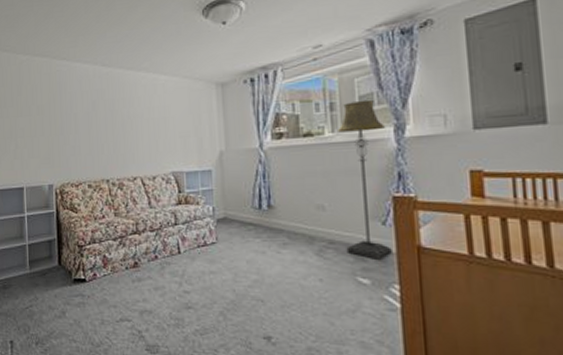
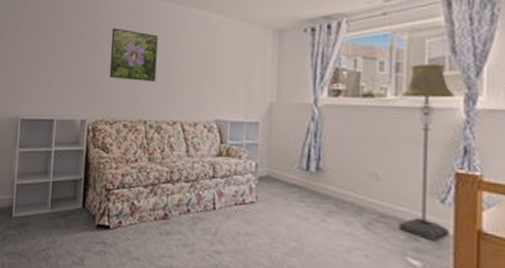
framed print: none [68,97,114,144] -> present [109,28,158,82]

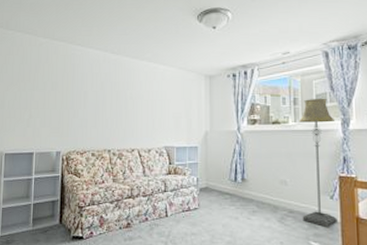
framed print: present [109,28,158,82] -> none [79,77,117,119]

